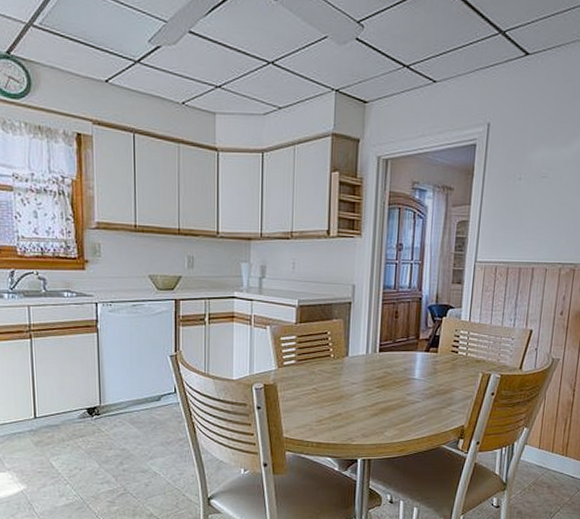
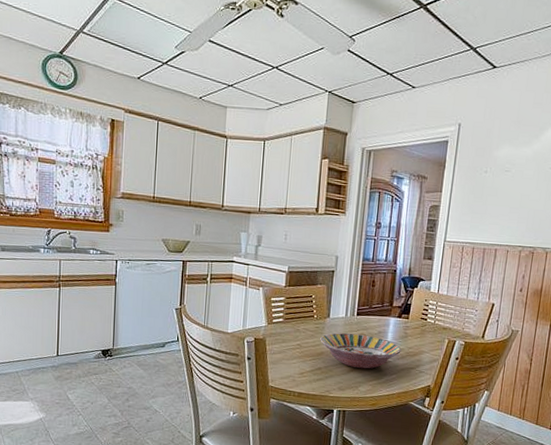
serving bowl: none [339,373,431,412] -> present [320,333,402,369]

